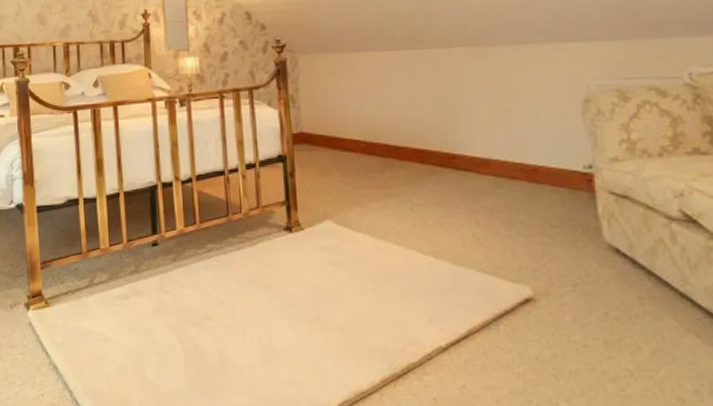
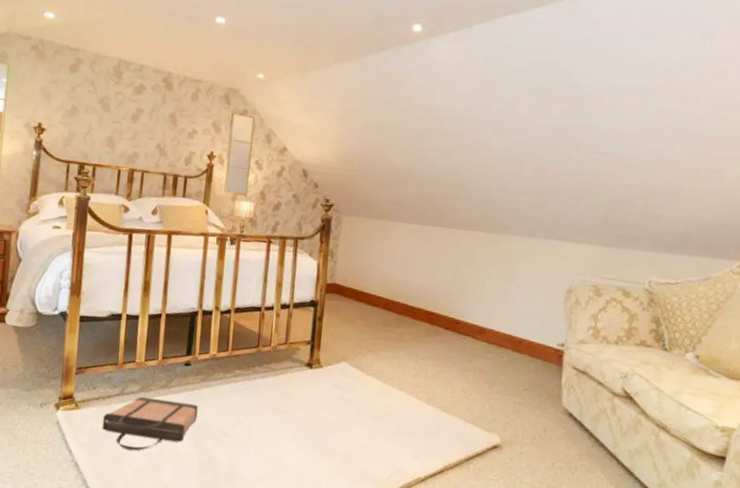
shopping bag: none [75,285,174,347] -> present [102,396,198,451]

